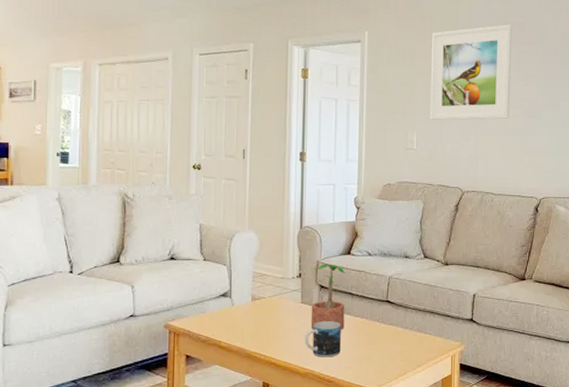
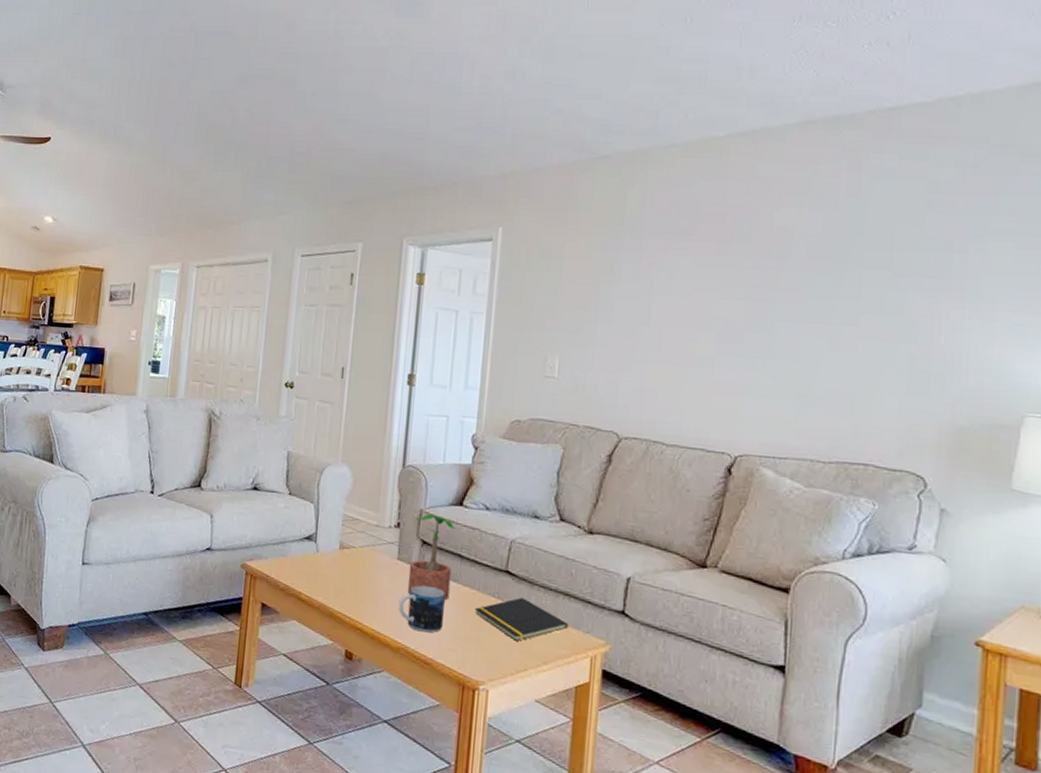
notepad: none [365,319,435,353] -> present [475,597,569,641]
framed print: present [430,24,512,120] -> none [578,215,705,344]

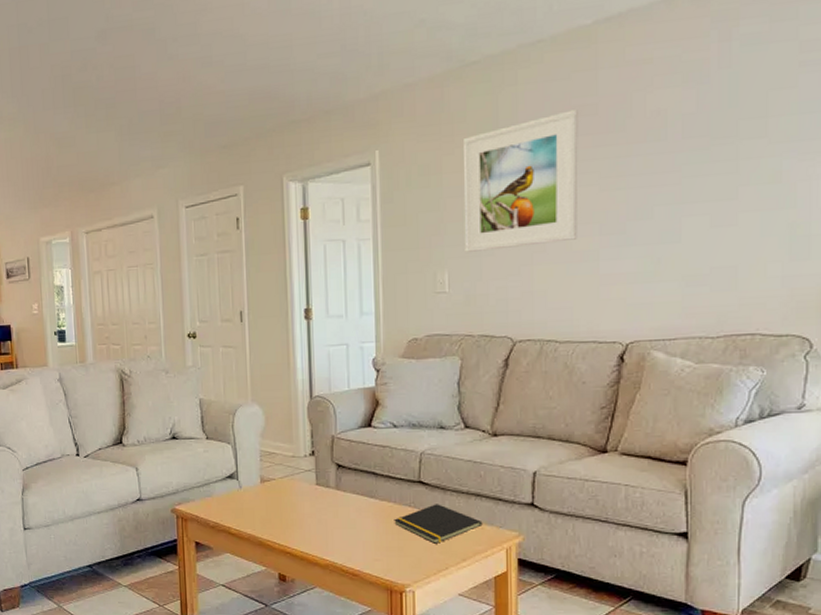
mug: present [398,585,445,633] -> none [322,506,365,547]
potted plant: present [407,514,457,600] -> none [327,438,369,516]
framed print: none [578,215,705,344] -> present [463,110,578,252]

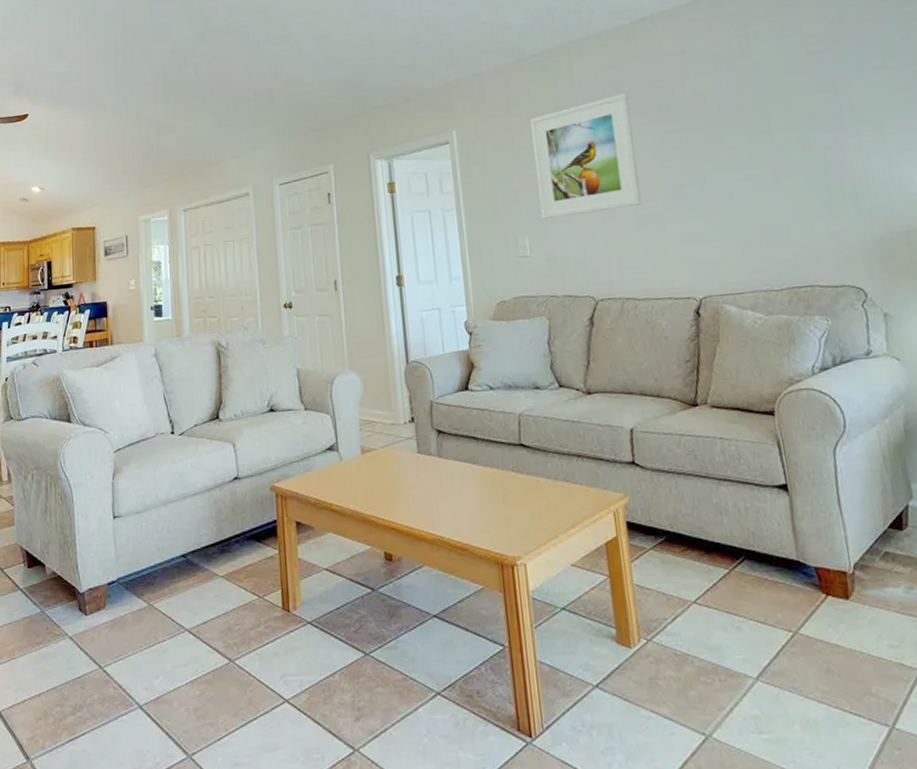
notepad: present [394,504,483,544] -> none [498,467,587,510]

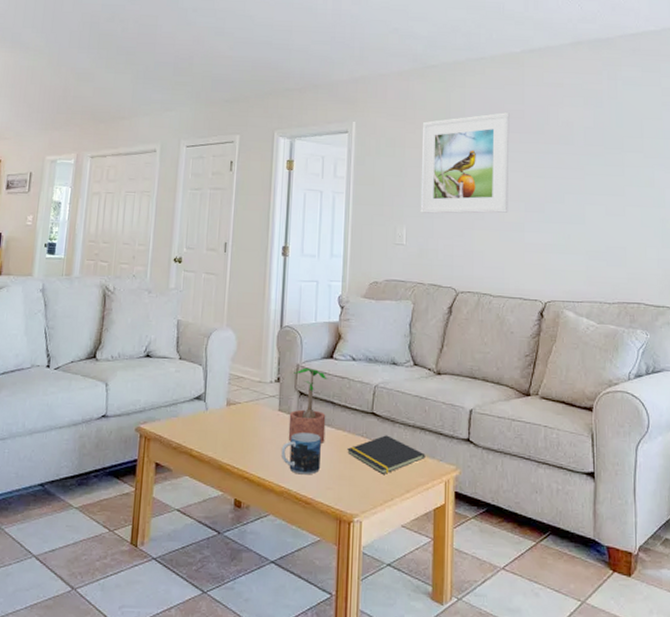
potted plant: none [426,403,473,485] -> present [288,367,329,443]
mug: none [426,473,472,519] -> present [281,432,321,475]
notepad: none [498,467,587,510] -> present [347,435,426,474]

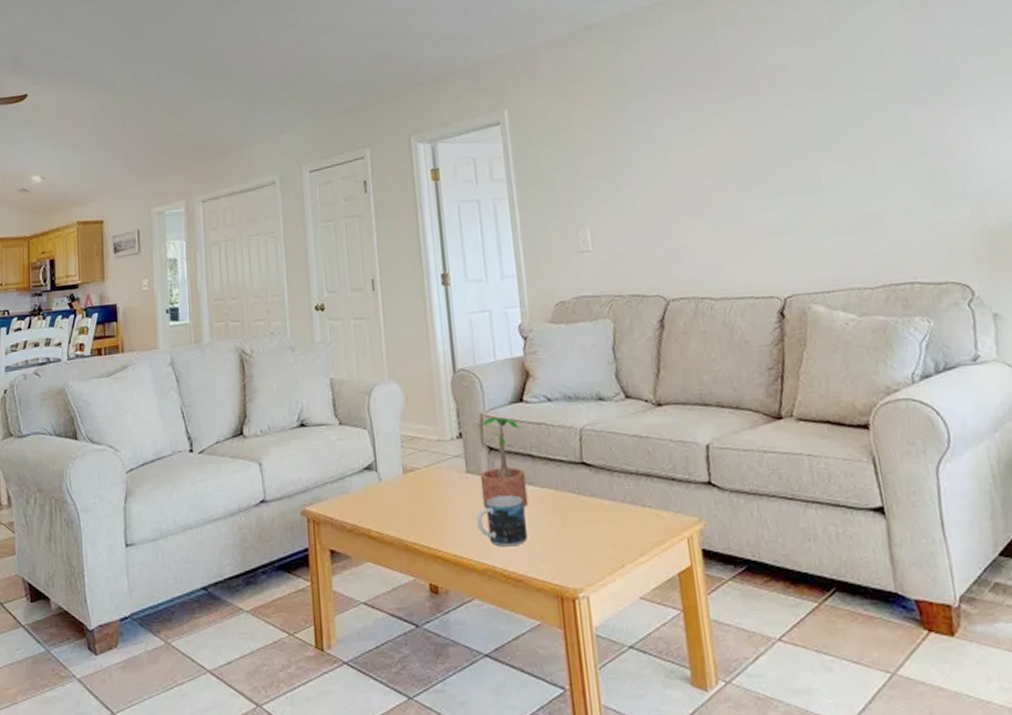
notepad: present [347,435,426,474] -> none [557,488,658,536]
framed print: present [420,112,510,214] -> none [592,66,719,209]

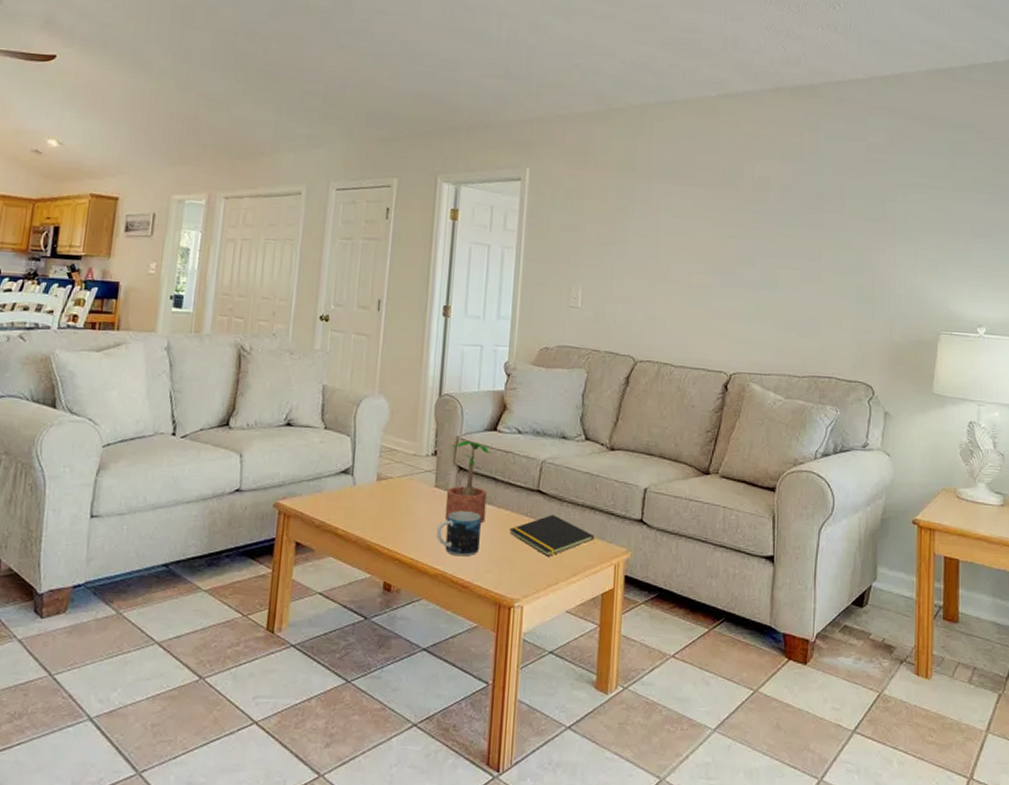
notepad: none [557,488,658,536] -> present [509,514,595,556]

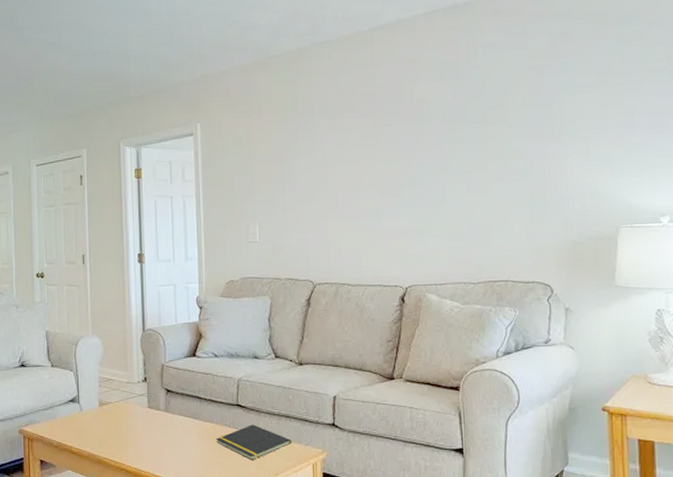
mug: present [436,511,481,557] -> none [153,426,191,464]
potted plant: present [444,440,492,523] -> none [158,366,194,435]

